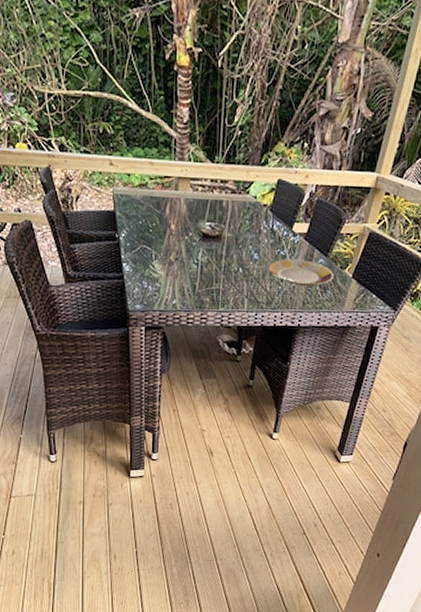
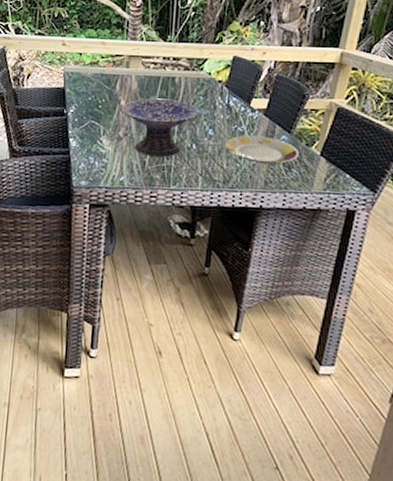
decorative bowl: none [171,222,246,281] -> present [121,98,200,157]

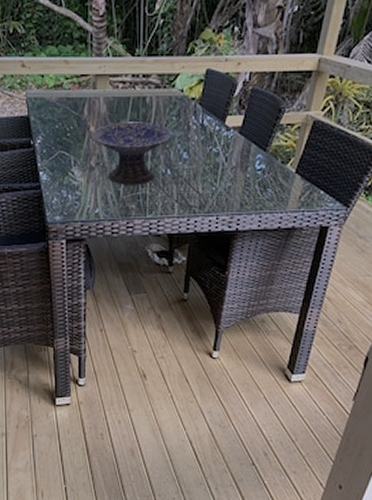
plate: present [225,135,298,165] -> none [200,156,274,186]

